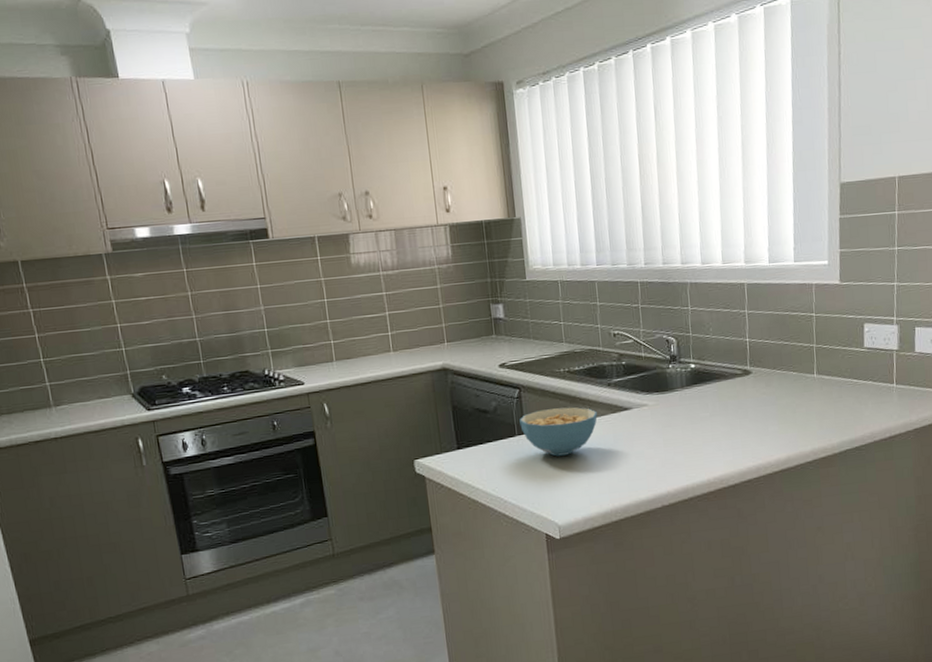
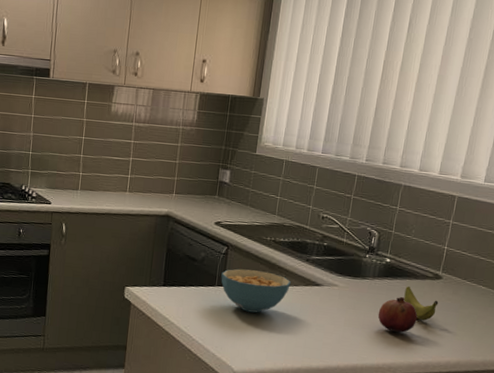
fruit: none [695,402,737,441] -> present [377,297,418,333]
banana: none [717,389,754,422] -> present [403,286,439,321]

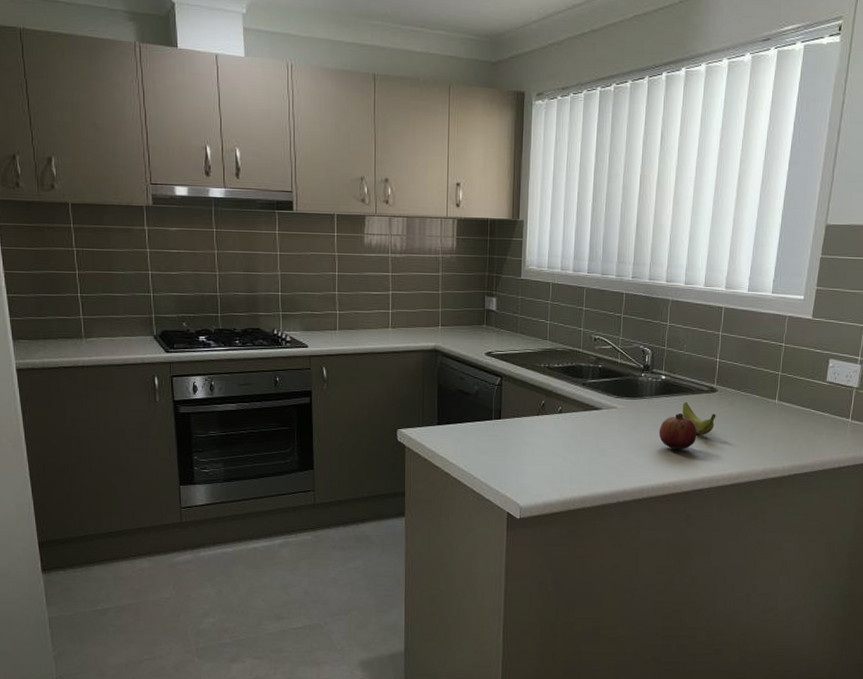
cereal bowl: present [221,268,291,313] -> none [497,399,569,444]

